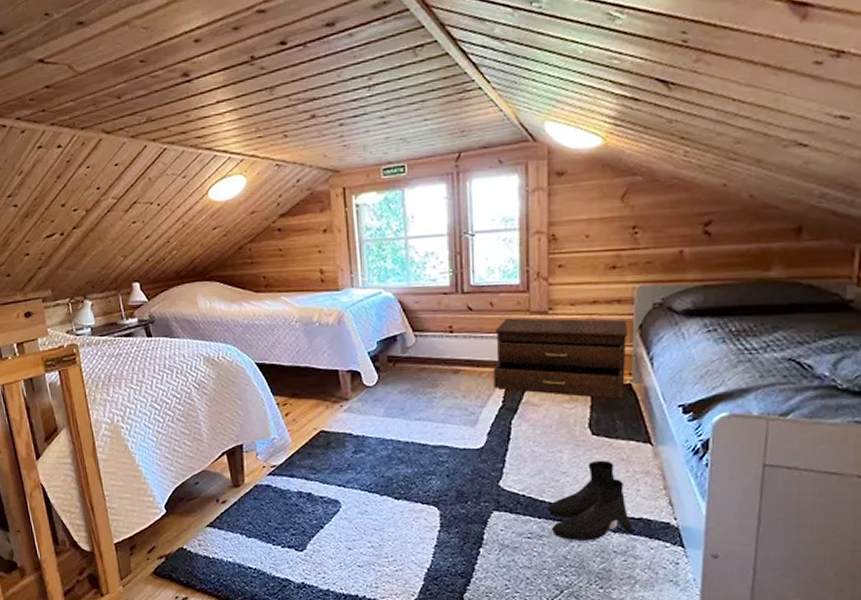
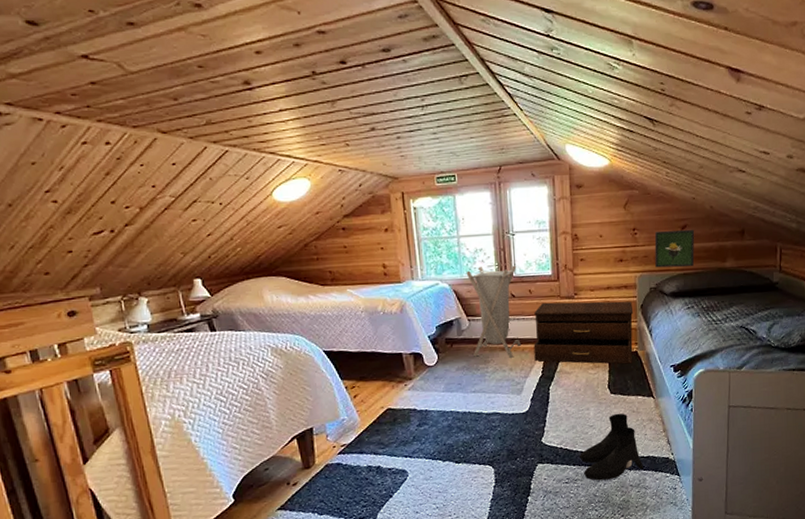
laundry hamper: none [414,272,478,383] -> present [466,265,521,358]
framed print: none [662,227,724,277] -> present [654,230,695,268]

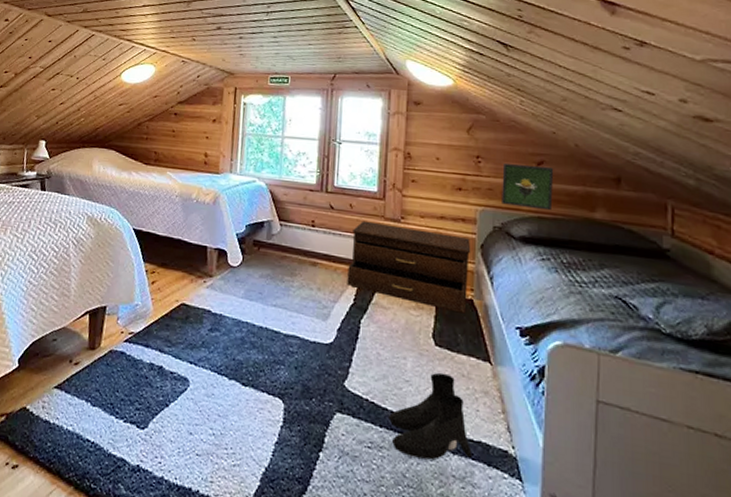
laundry hamper: present [466,265,521,358] -> none [280,170,339,276]

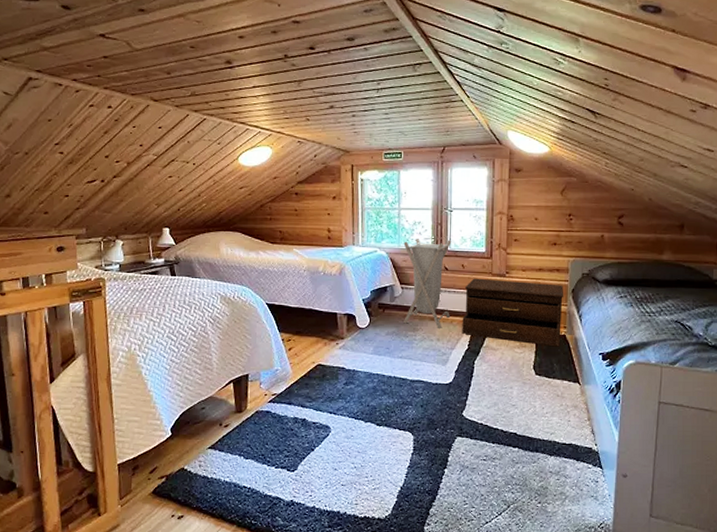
laundry hamper: none [280,170,339,276] -> present [403,238,452,328]
boots: present [389,372,472,460] -> none [500,395,565,463]
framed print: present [502,164,554,211] -> none [589,219,632,256]

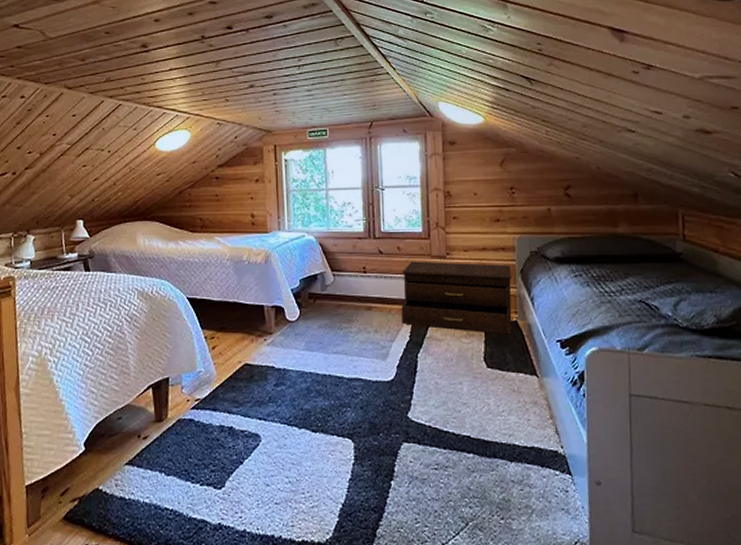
laundry hamper: present [403,238,452,328] -> none [333,219,388,318]

